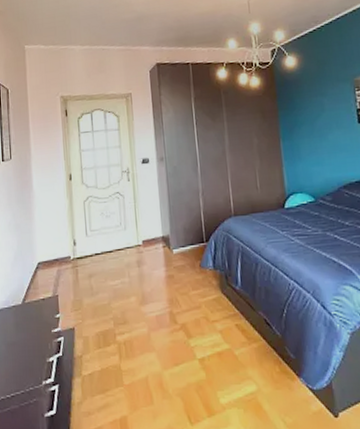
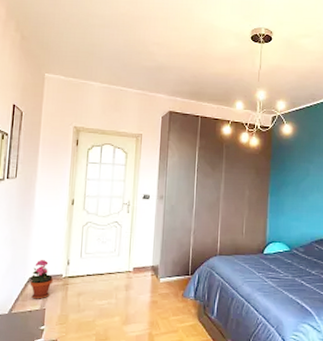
potted plant: none [37,243,61,286] -> present [29,260,53,299]

